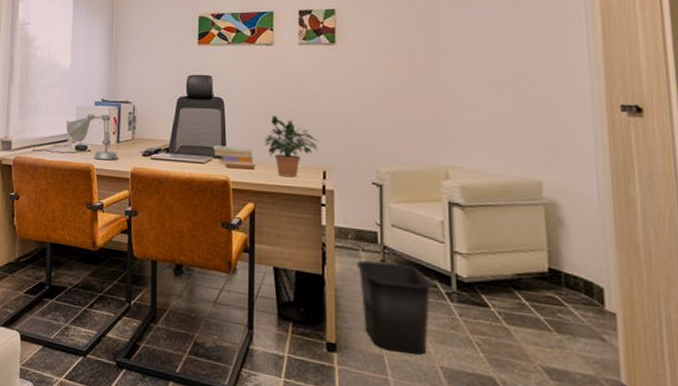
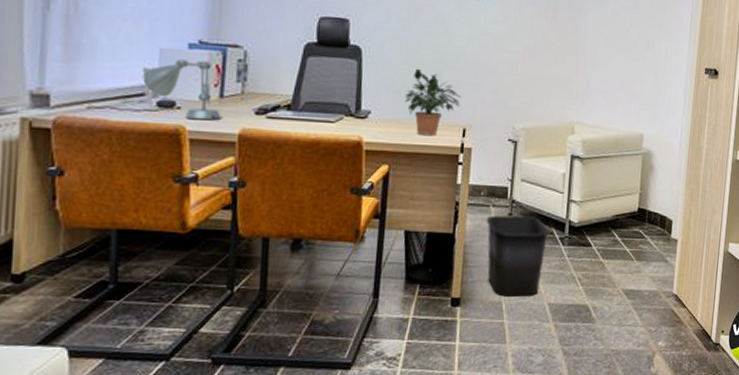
books: present [213,145,255,170] -> none [346,101,392,129]

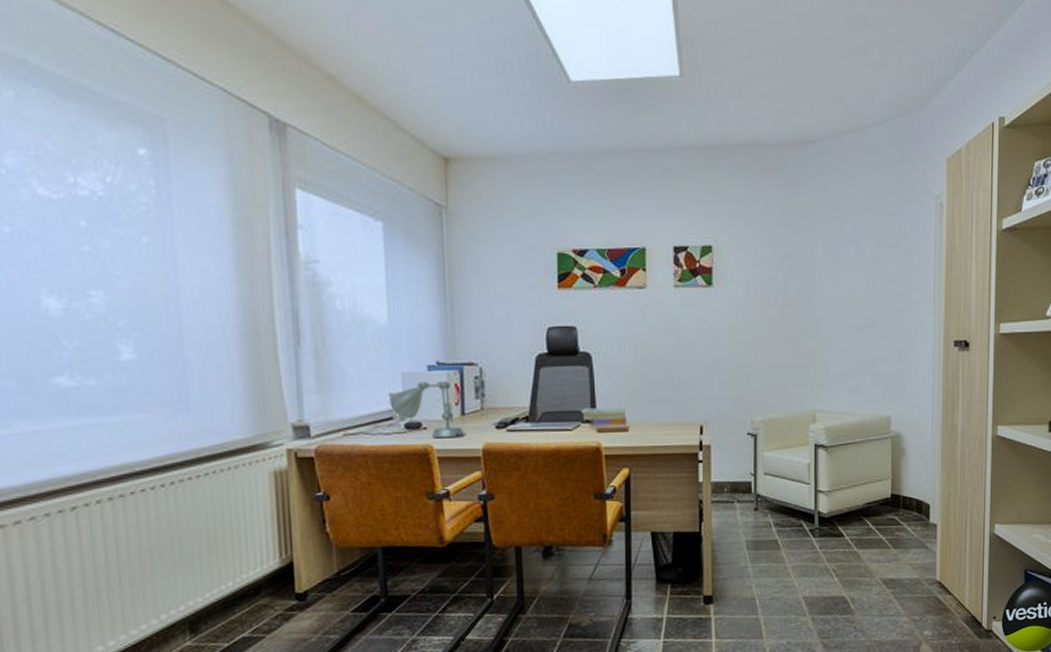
books: none [346,101,392,129] -> present [582,407,629,433]
potted plant: present [404,68,462,136] -> none [638,369,696,437]
waste bin: present [486,215,551,297] -> none [731,509,799,592]

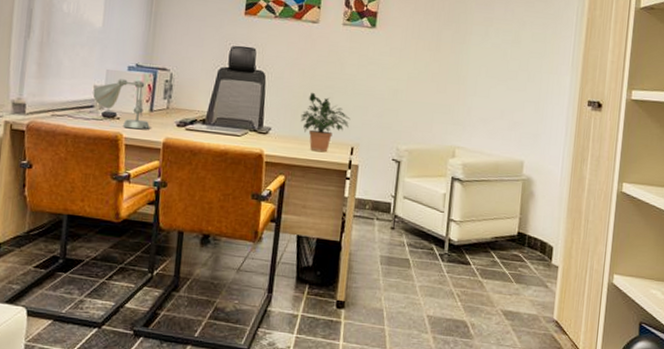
books: present [582,407,629,433] -> none [250,118,289,144]
potted plant: none [638,369,696,437] -> present [300,92,351,153]

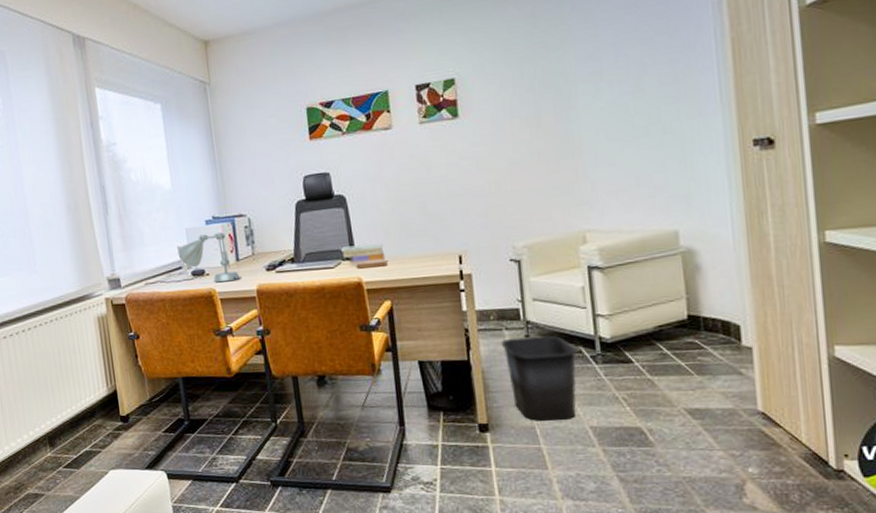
books: none [250,118,289,144] -> present [341,242,388,269]
potted plant: present [300,92,351,153] -> none [394,205,451,269]
waste bin: none [370,227,431,308] -> present [500,335,578,421]

